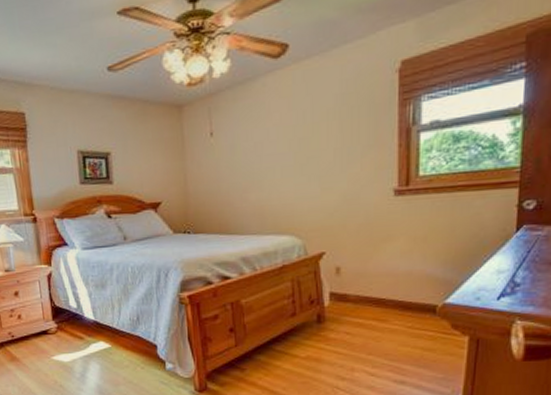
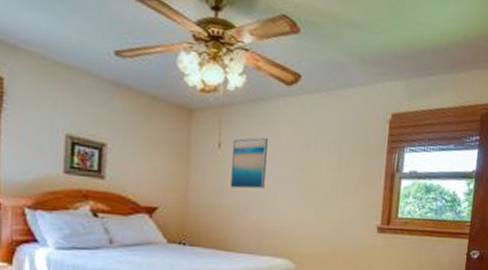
wall art: none [224,116,261,173] -> present [230,137,268,189]

